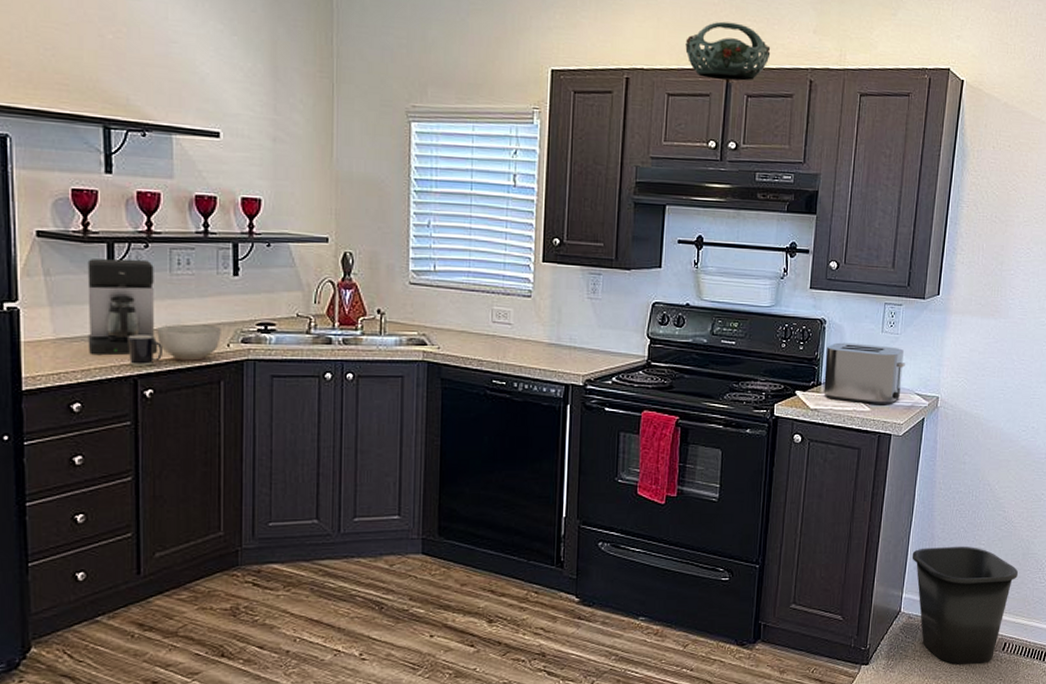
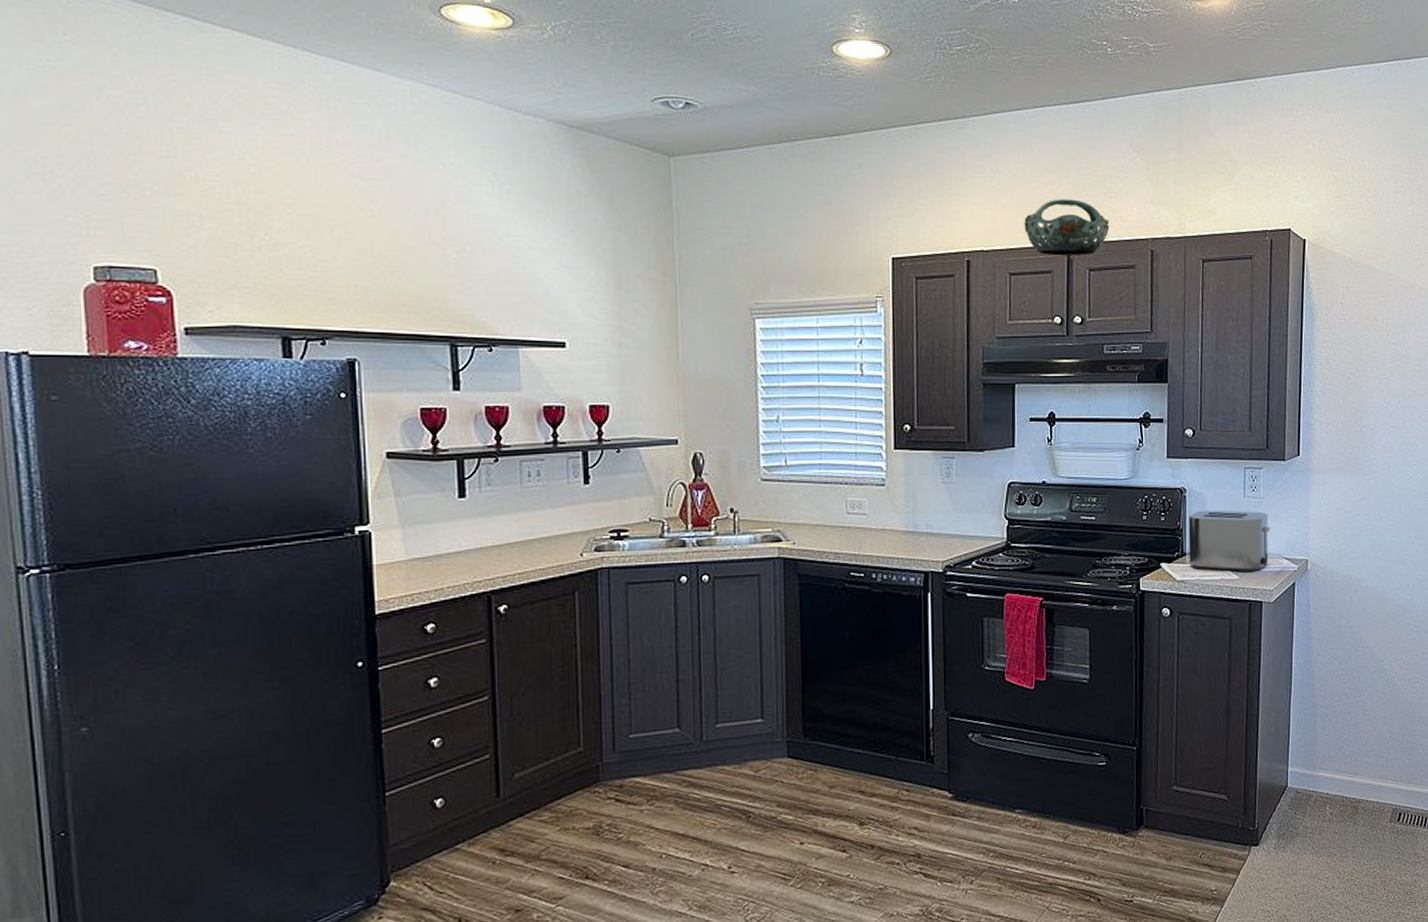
coffee maker: present [87,258,159,356] -> none [438,474,512,574]
mug: present [128,334,162,366] -> none [480,549,515,582]
bowl: present [157,323,221,361] -> none [509,535,574,574]
waste bin: present [912,546,1019,665] -> none [1294,713,1407,840]

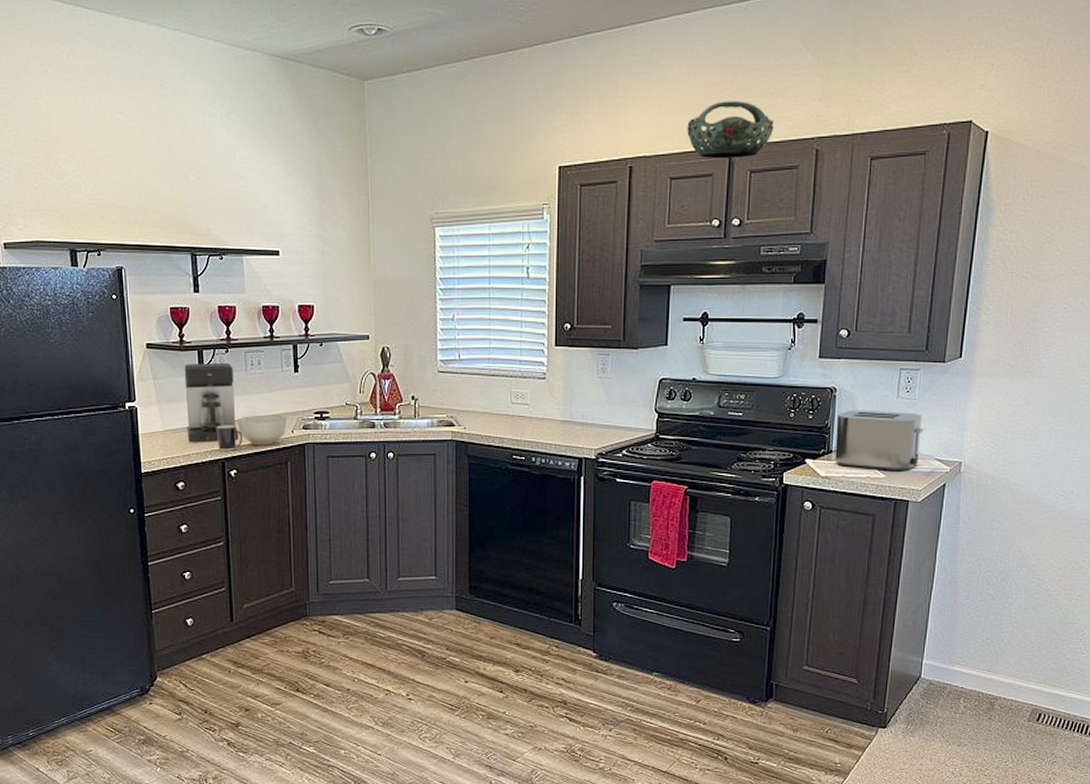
coffee maker: none [438,474,512,574] -> present [184,362,240,443]
mug: none [480,549,515,582] -> present [216,425,242,451]
bowl: none [509,535,574,574] -> present [238,414,287,446]

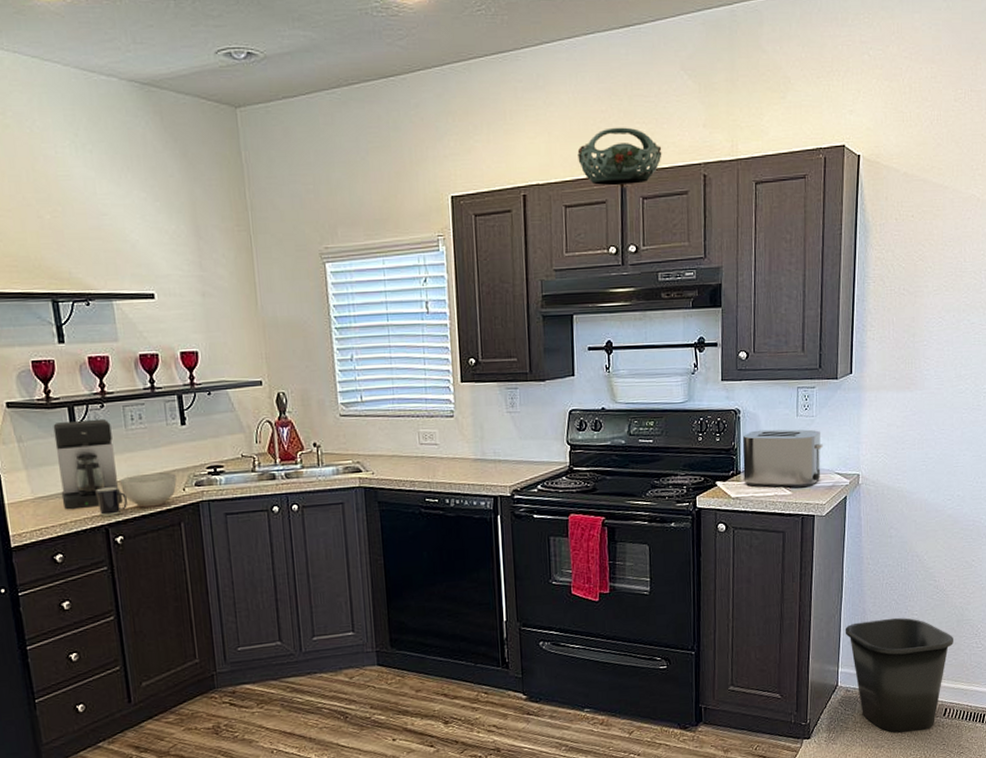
waste bin: none [933,613,1056,733] -> present [845,617,954,733]

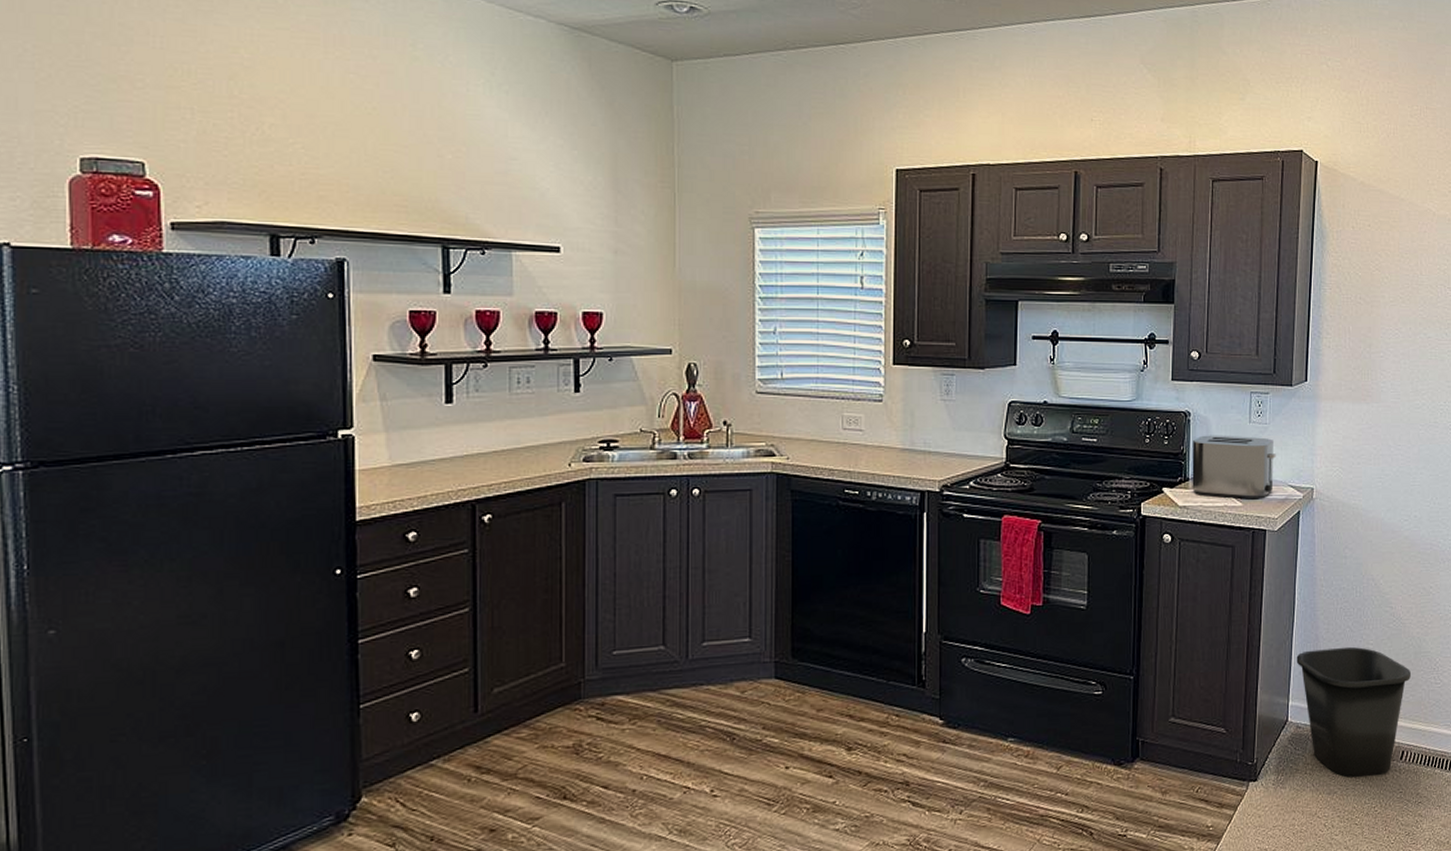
coffee maker: present [53,418,124,510] -> none [424,380,498,481]
mug: present [95,487,127,516] -> none [466,457,501,490]
bowl: present [120,472,177,508] -> none [496,444,562,483]
decorative basket: present [577,127,662,186] -> none [1031,113,1119,173]

